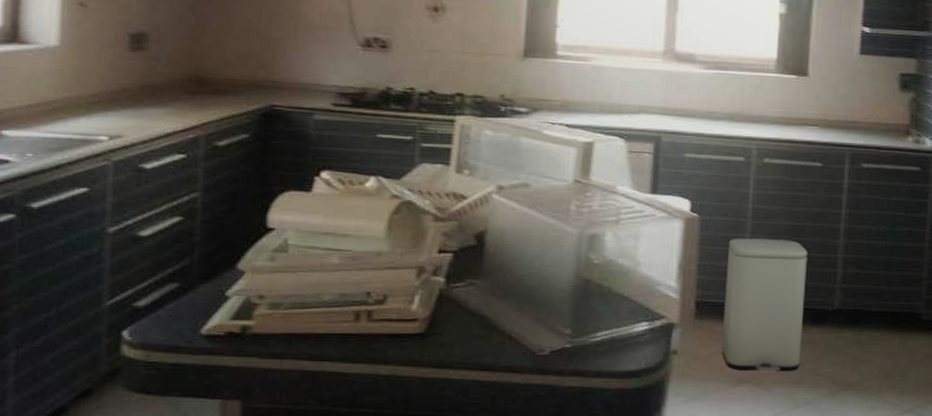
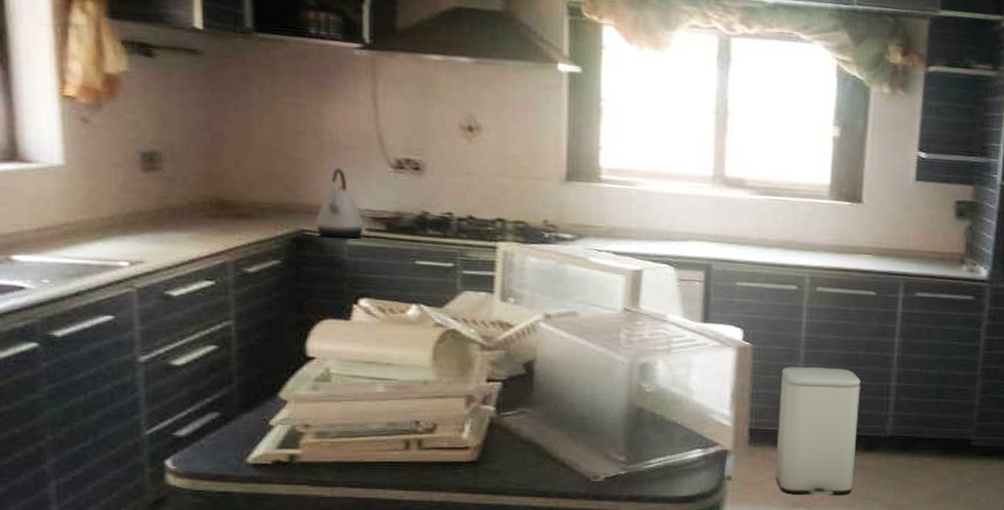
kettle: none [285,46,331,114] -> present [316,167,365,240]

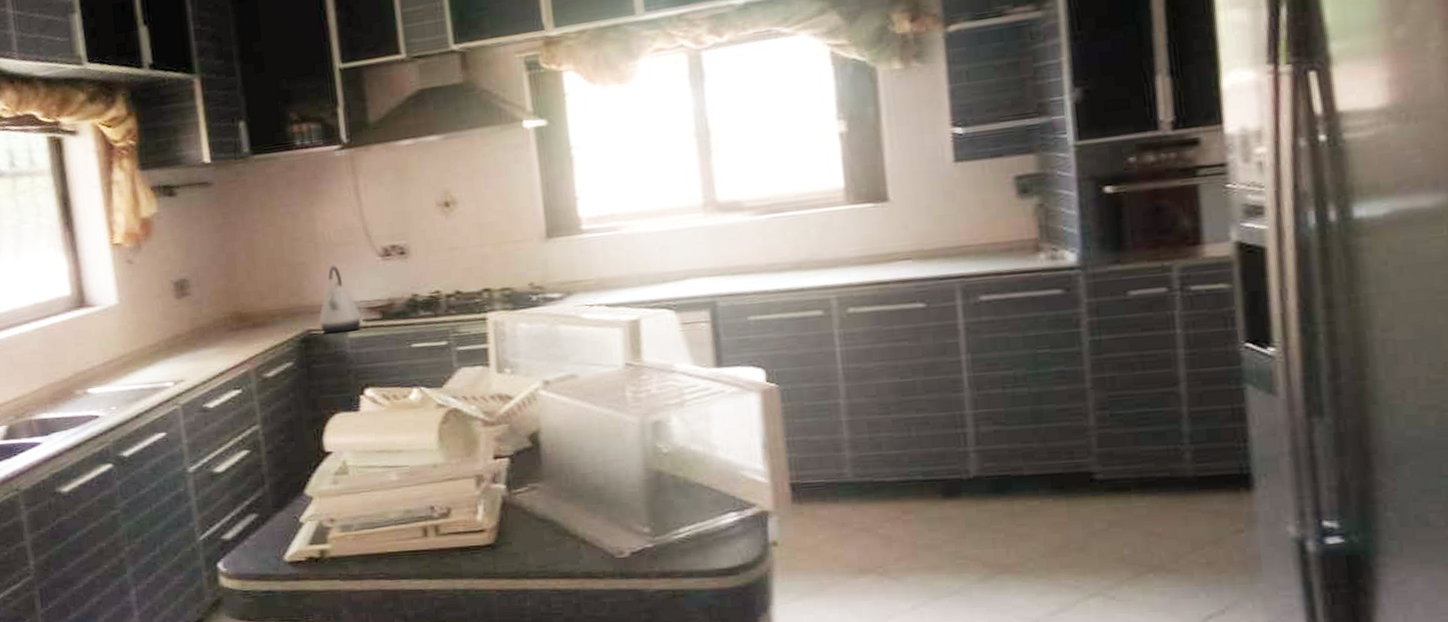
pedal bin: present [776,367,861,495] -> none [819,400,936,559]

